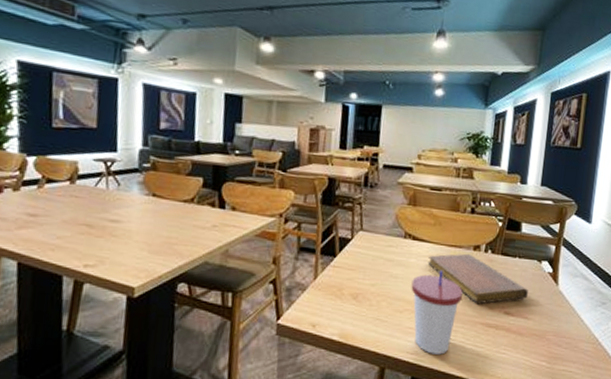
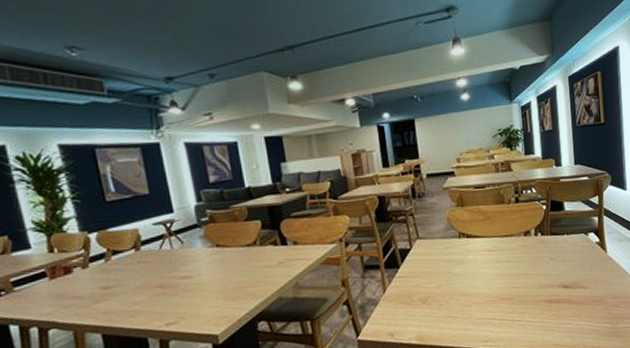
cup: present [411,270,463,355] -> none [473,260,522,338]
notebook: present [427,253,528,305] -> none [484,240,581,285]

